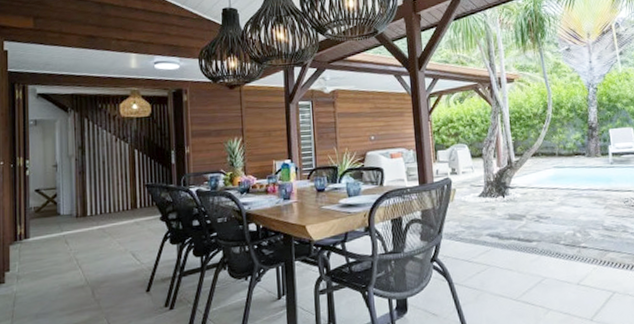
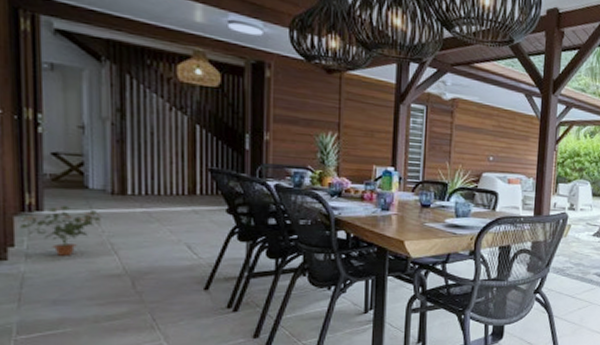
potted plant: none [13,231,70,275] -> present [19,205,102,256]

